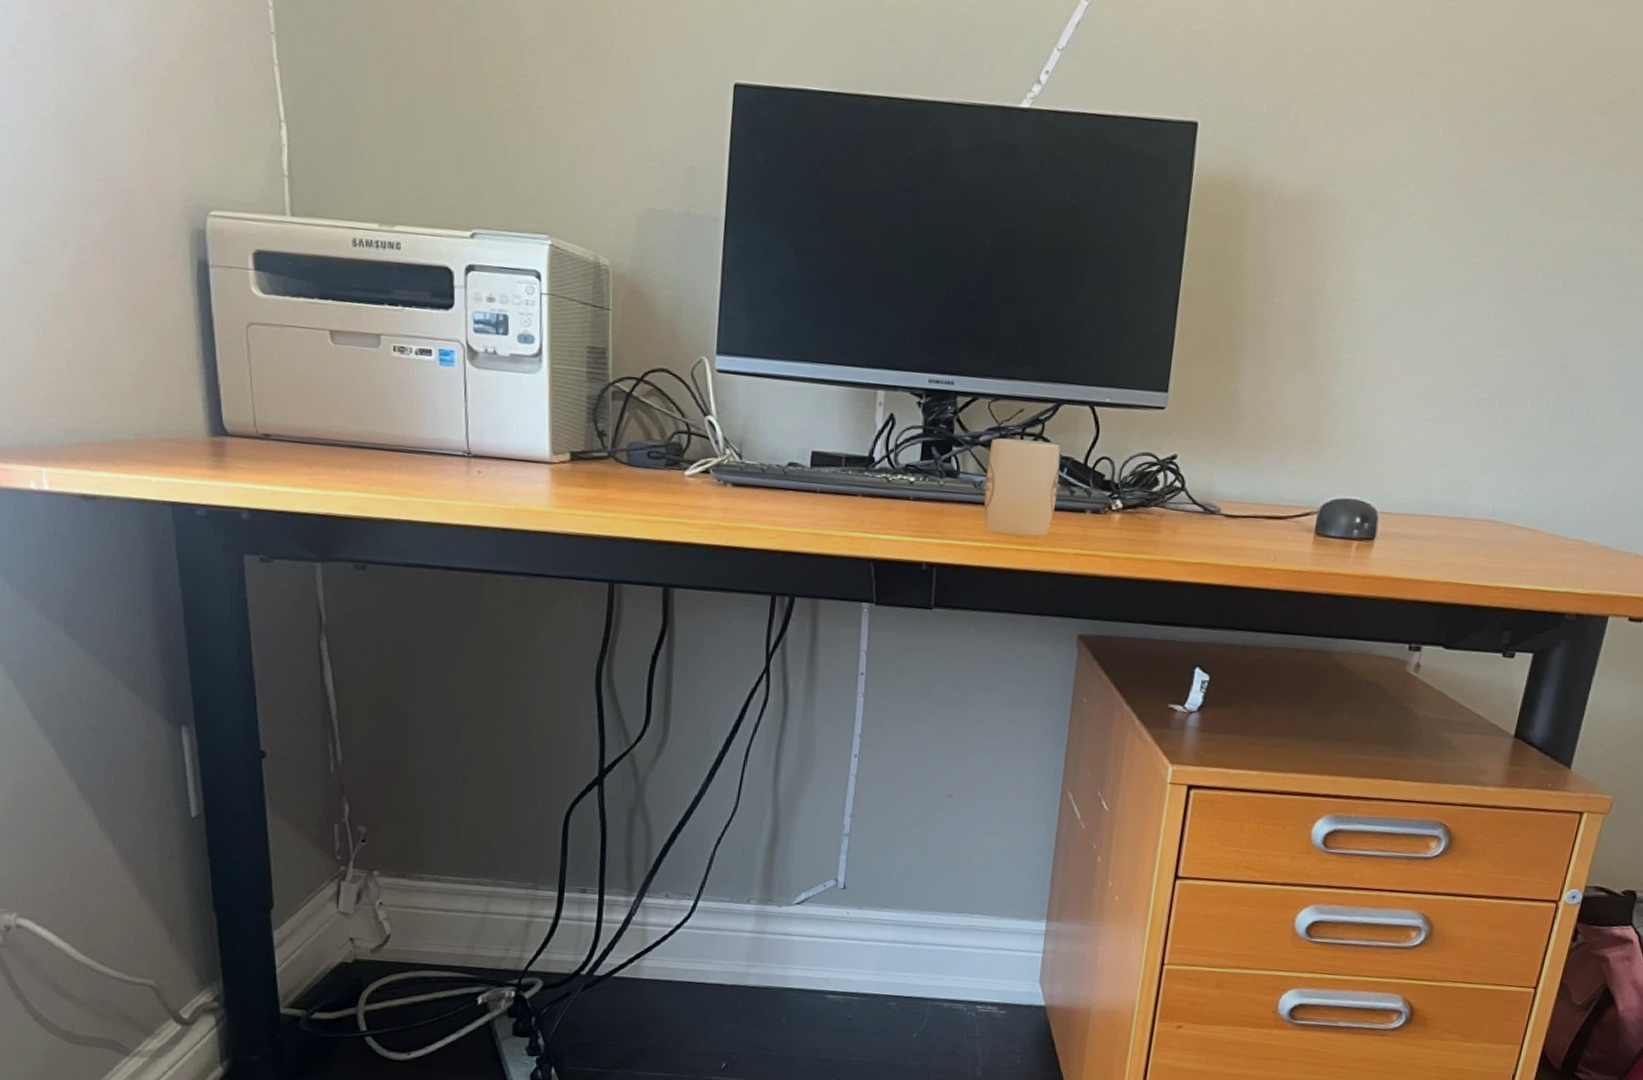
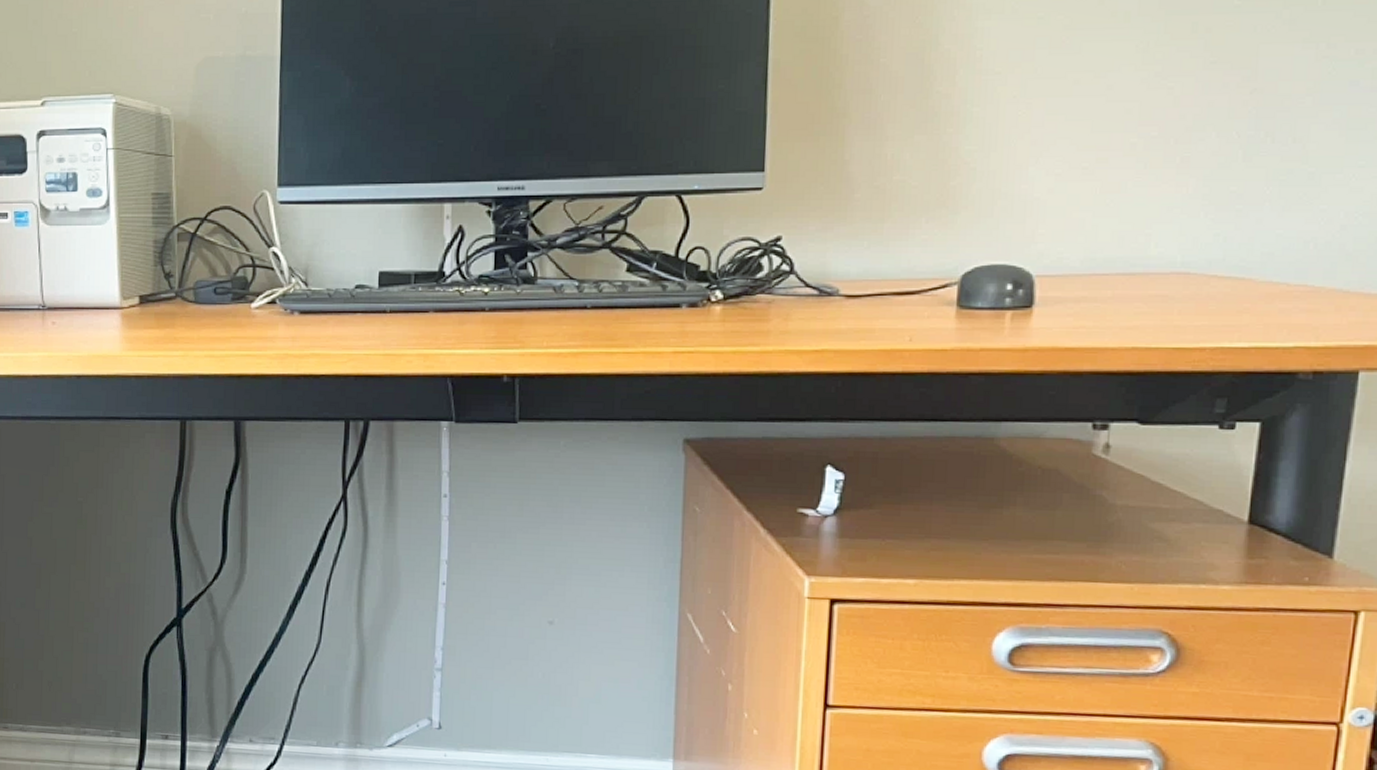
mug: present [984,438,1062,538] -> none [565,238,649,339]

